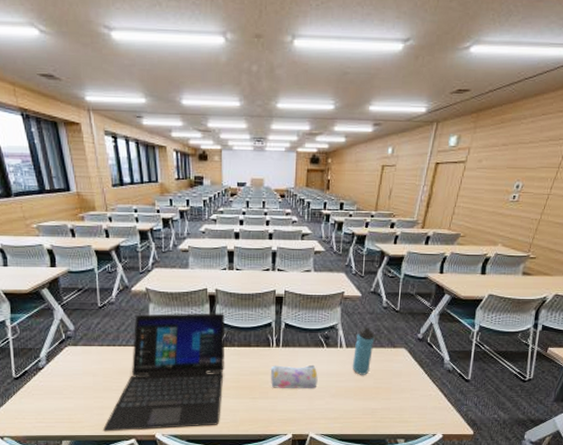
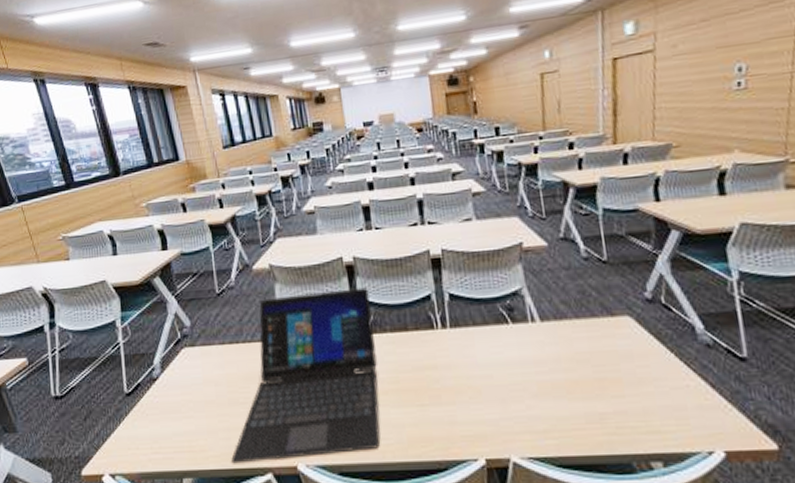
pencil case: present [270,364,318,388] -> none [438,350,509,389]
water bottle: present [353,326,375,375] -> none [552,288,583,361]

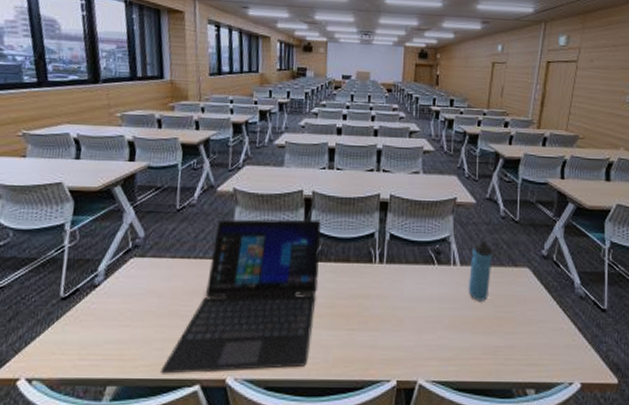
water bottle: none [552,288,583,361] -> present [469,240,493,301]

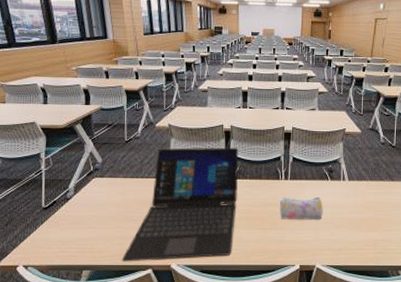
pencil case: none [371,286,428,318] -> present [279,196,323,220]
water bottle: present [469,240,493,301] -> none [355,161,374,207]

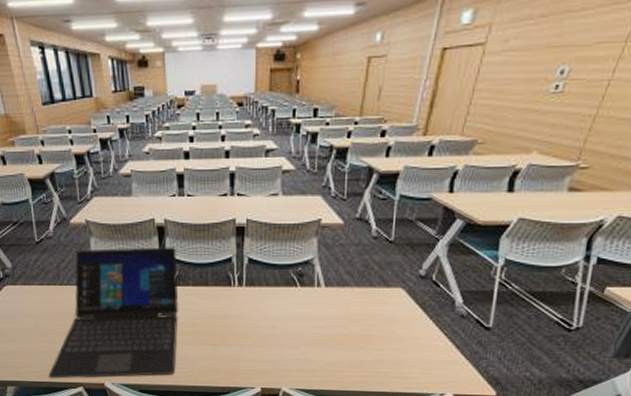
pencil case: present [279,196,323,220] -> none [232,307,291,335]

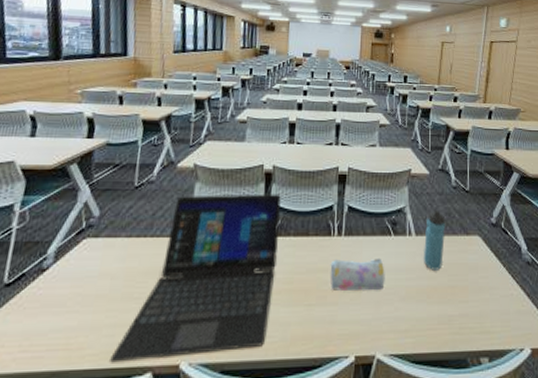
pencil case: none [232,307,291,335] -> present [330,258,385,291]
water bottle: none [334,261,362,320] -> present [424,209,446,270]

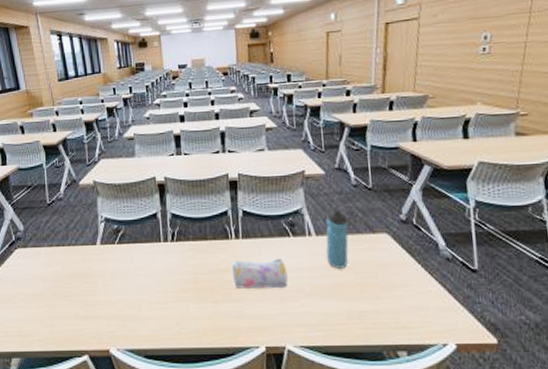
laptop: present [110,194,281,363] -> none [54,203,180,347]

